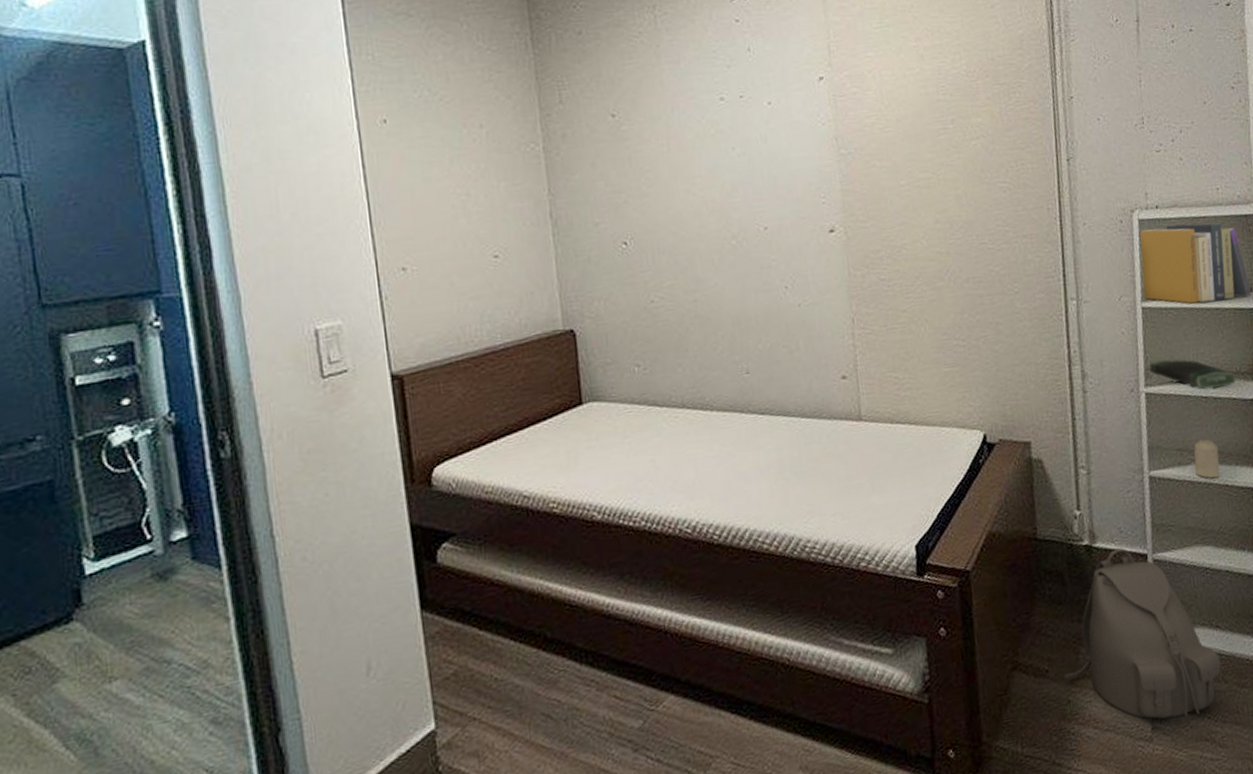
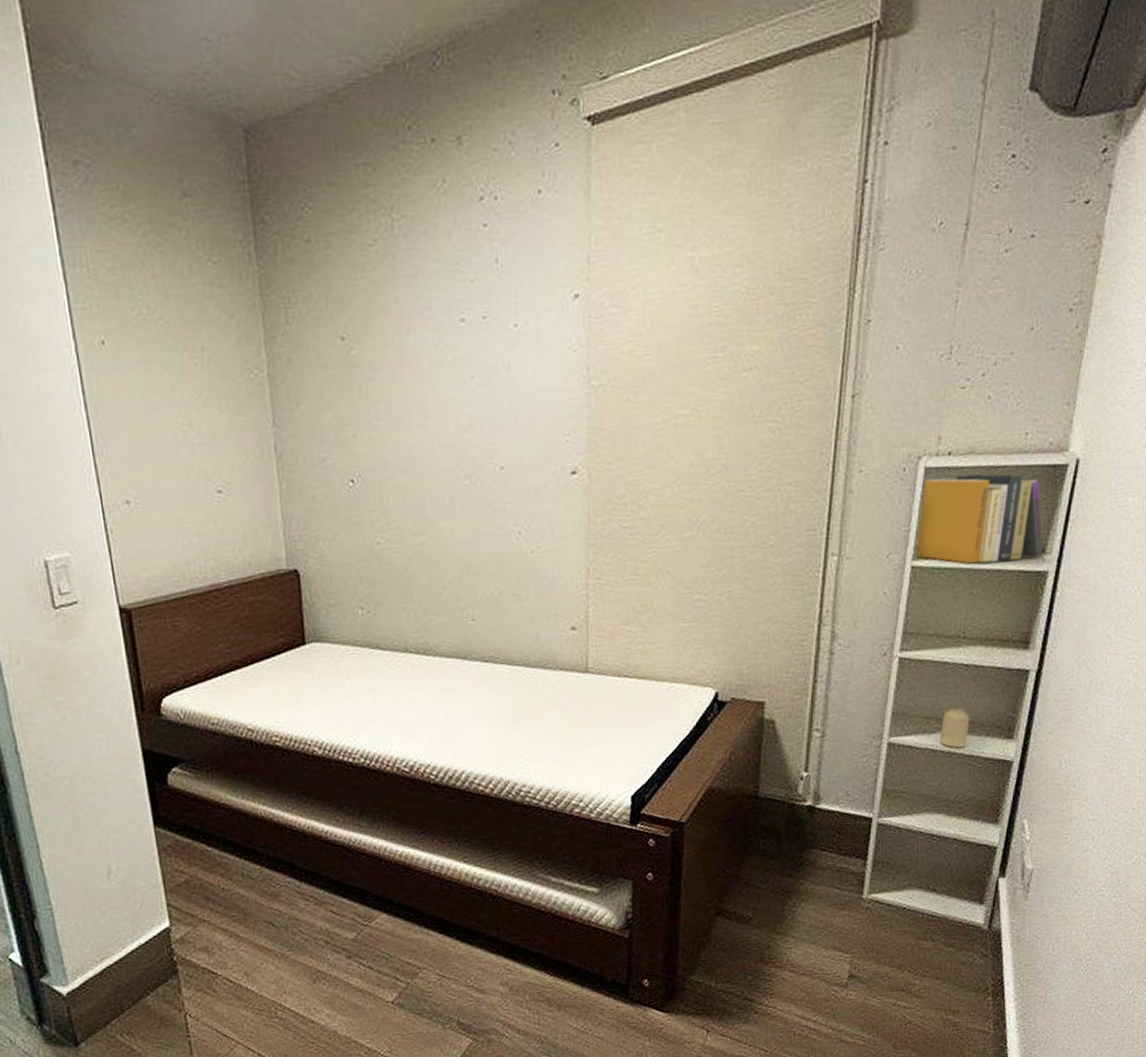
backpack: present [1064,548,1221,719] -> none [767,810,931,969]
mobile phone: present [1149,358,1236,390] -> none [908,622,1004,657]

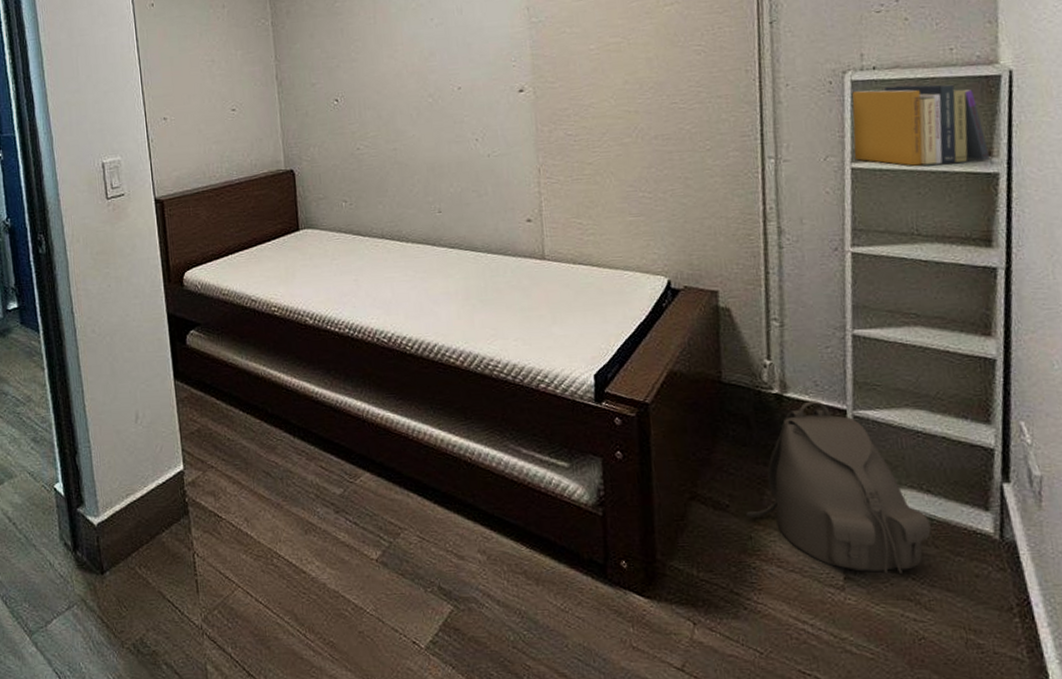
backpack: none [767,810,931,969] -> present [746,401,932,574]
candle: present [939,708,970,749] -> none [908,303,940,344]

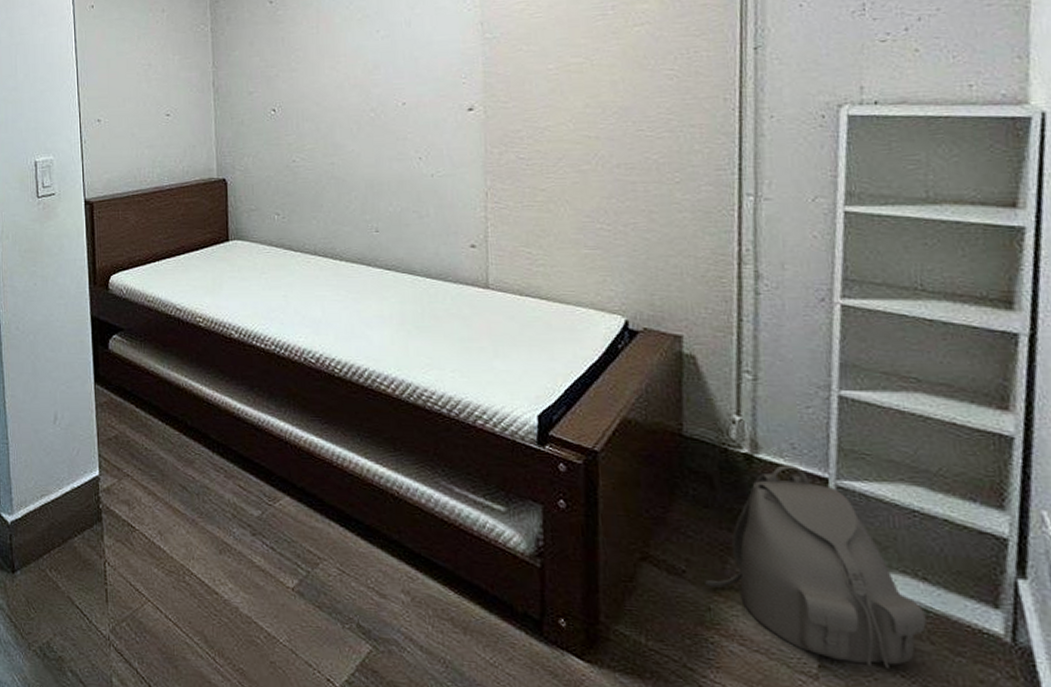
books: present [852,84,990,166] -> none [848,123,1014,213]

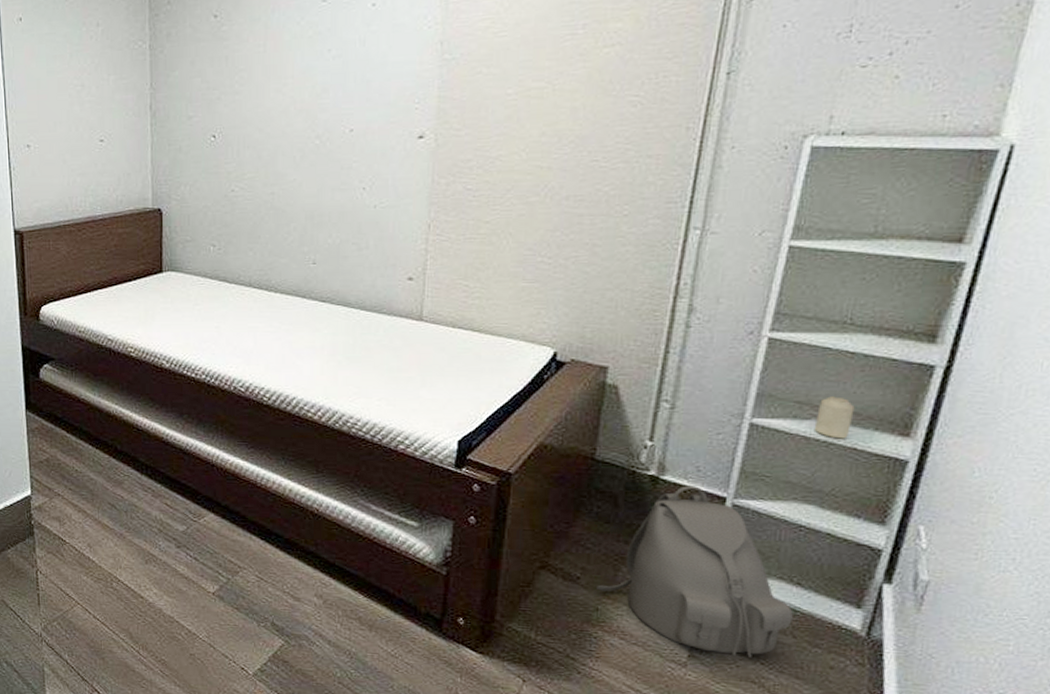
candle: none [906,367,946,413] -> present [813,396,855,439]

